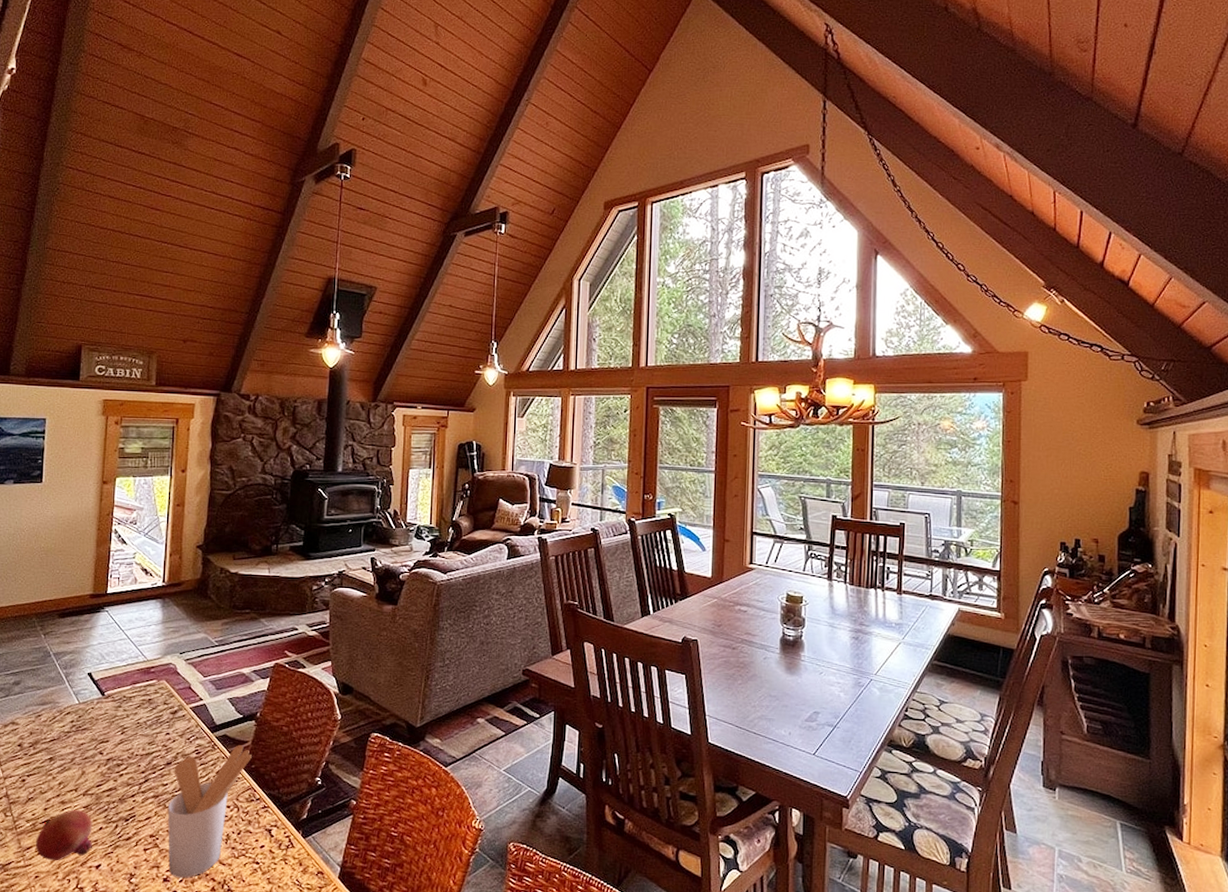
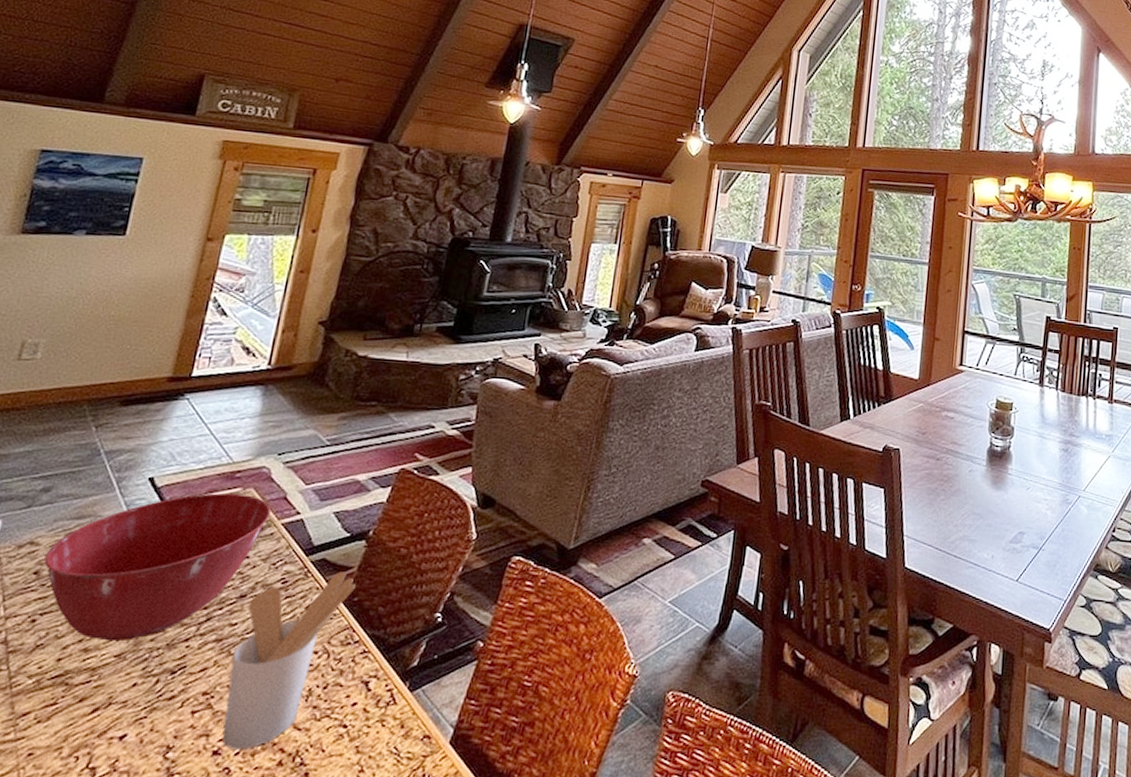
mixing bowl: none [24,684,181,796] -> present [44,493,272,642]
fruit: present [35,810,93,861] -> none [35,660,124,732]

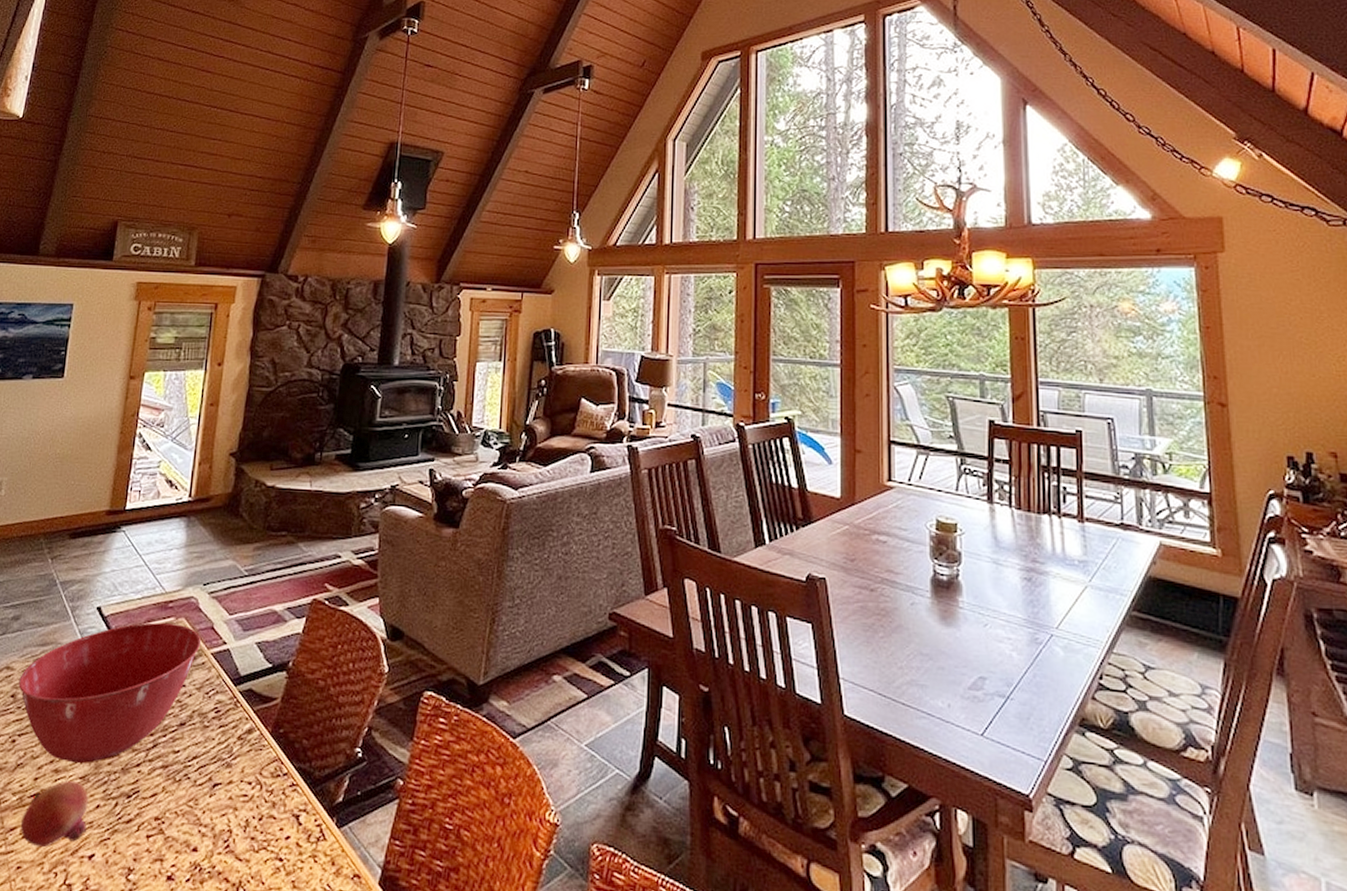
fruit: none [35,660,124,732] -> present [20,780,89,848]
utensil holder: present [222,571,356,751] -> none [174,702,280,877]

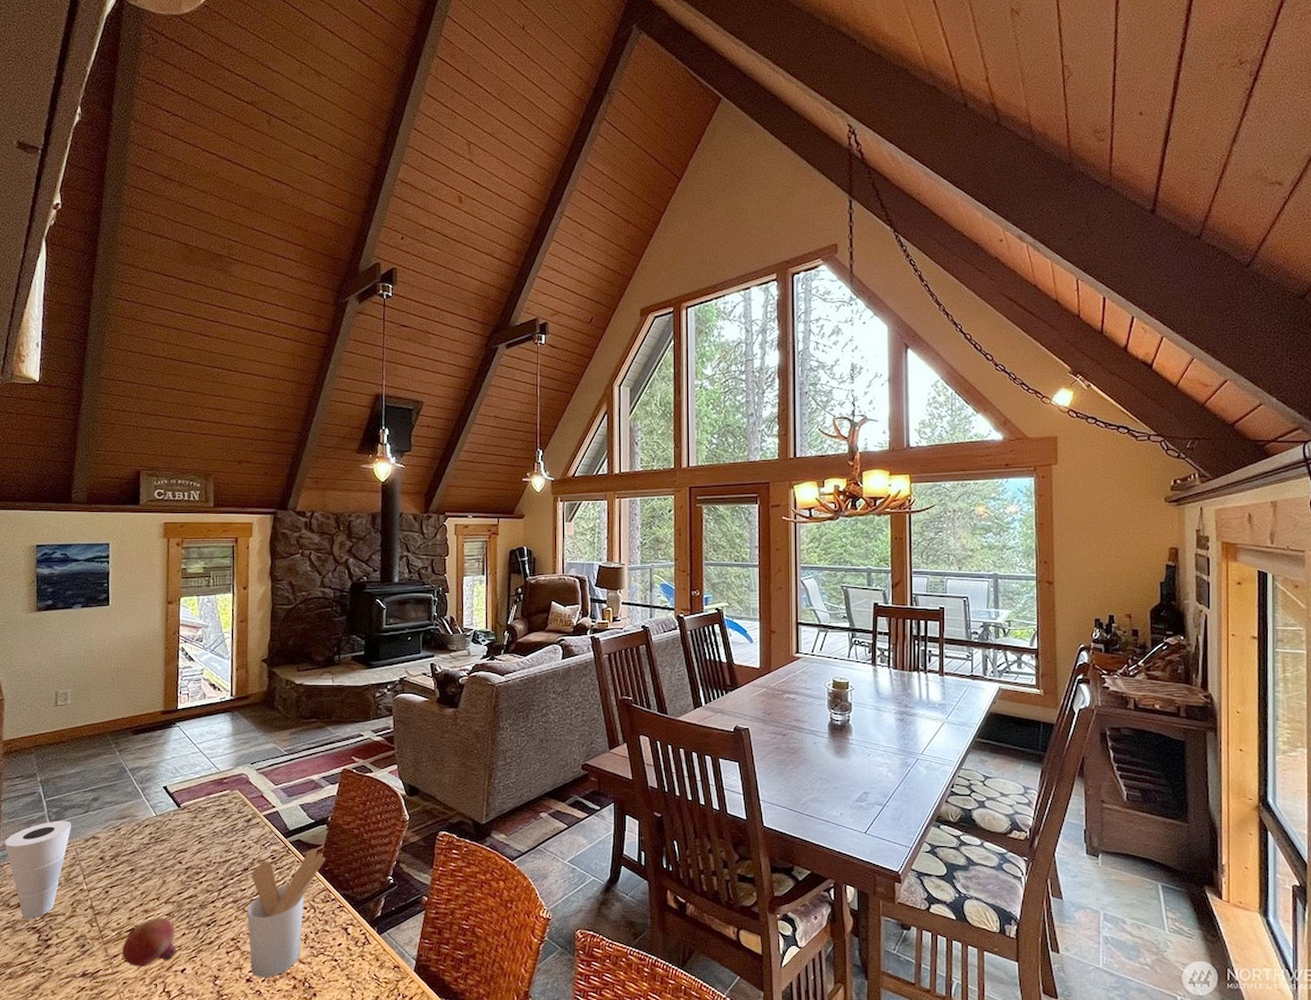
mixing bowl: present [18,622,202,764] -> none [105,795,255,905]
utensil holder: none [174,702,280,877] -> present [247,849,325,979]

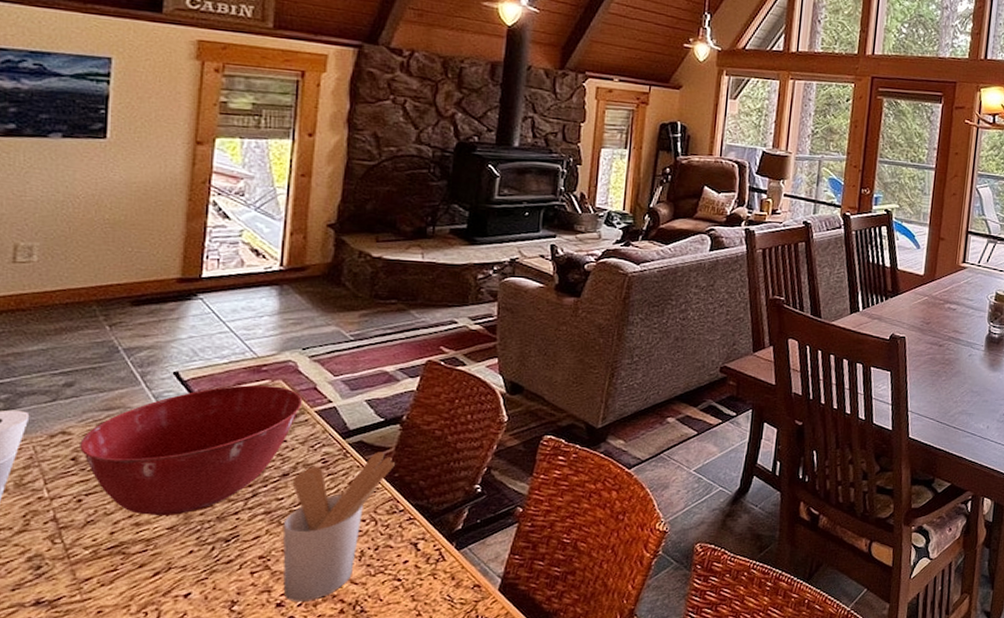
mixing bowl: none [105,795,255,905] -> present [80,385,303,516]
fruit: present [121,918,177,967] -> none [97,532,180,593]

